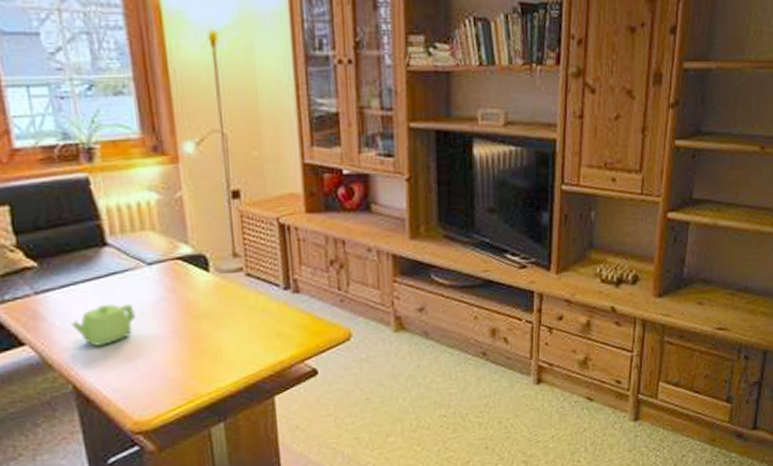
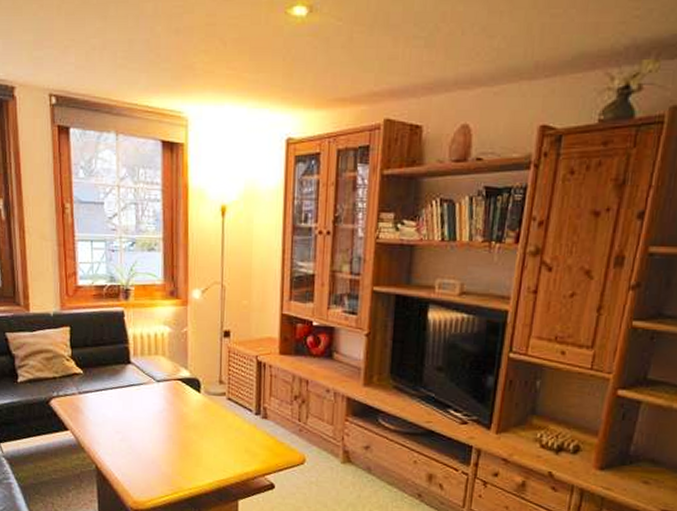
teapot: present [71,303,135,346] -> none [99,408,144,439]

